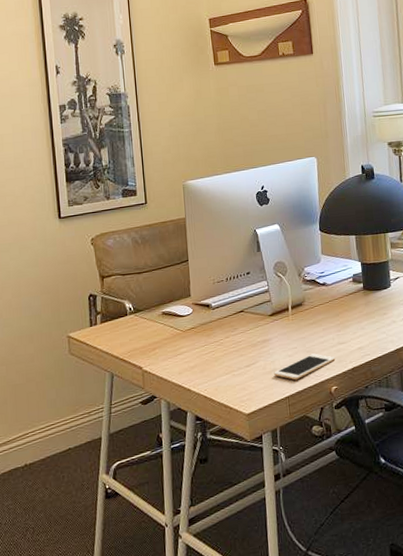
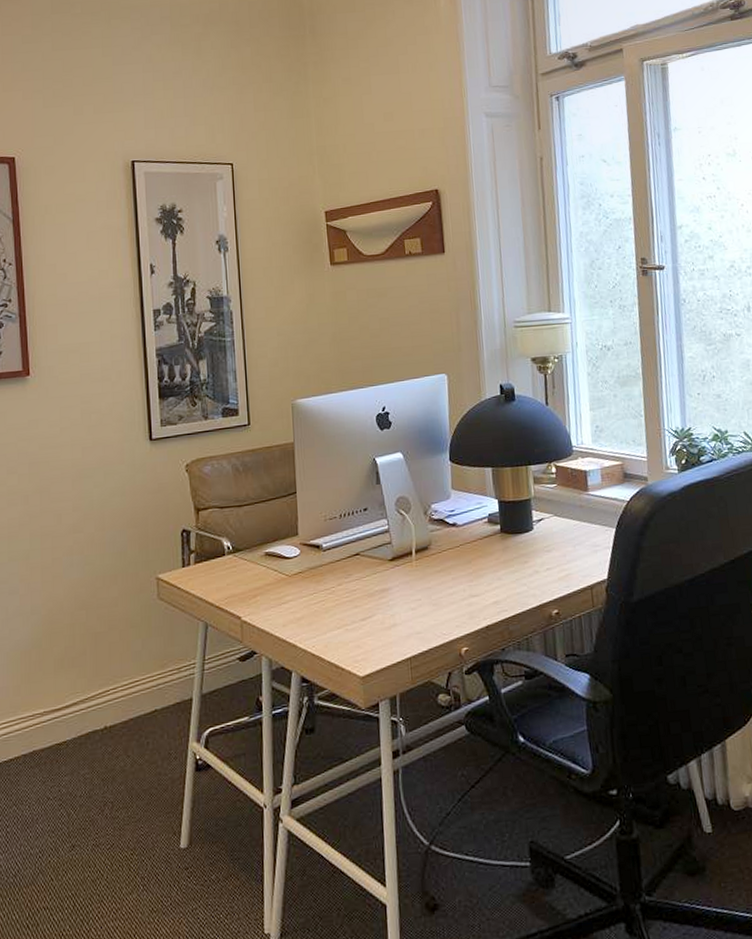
cell phone: present [274,353,336,380] -> none [394,607,467,639]

